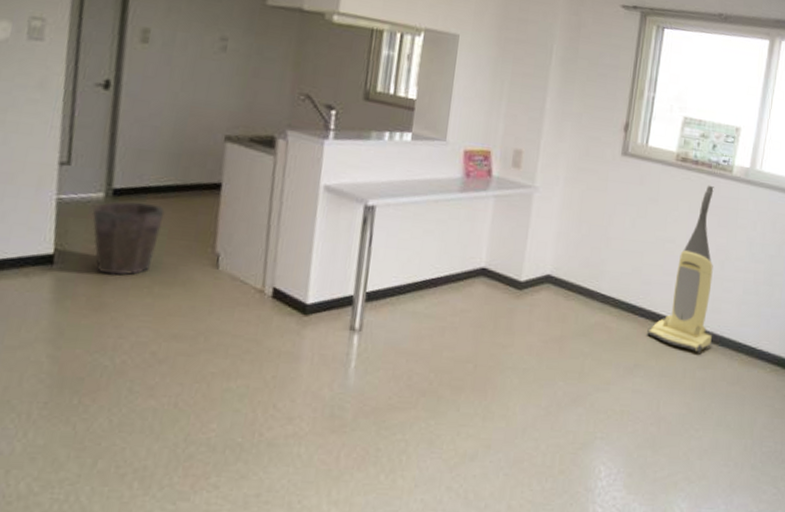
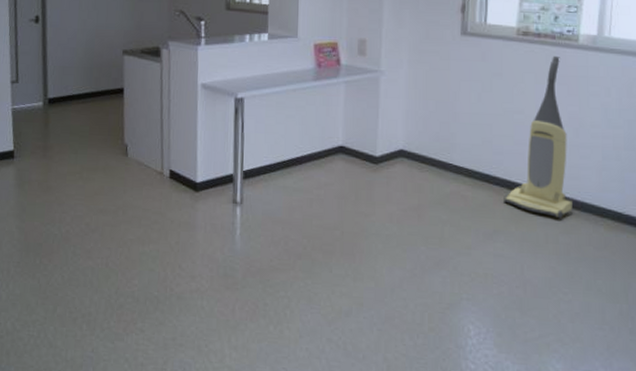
waste bin: present [91,201,165,276] -> none [36,107,85,165]

